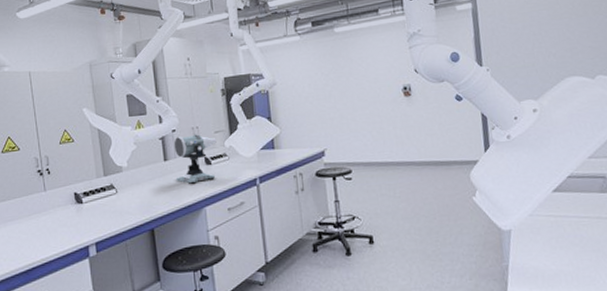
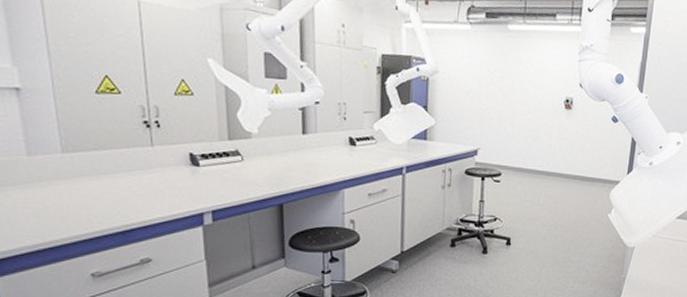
microscope: present [174,134,217,184] -> none [313,110,365,163]

